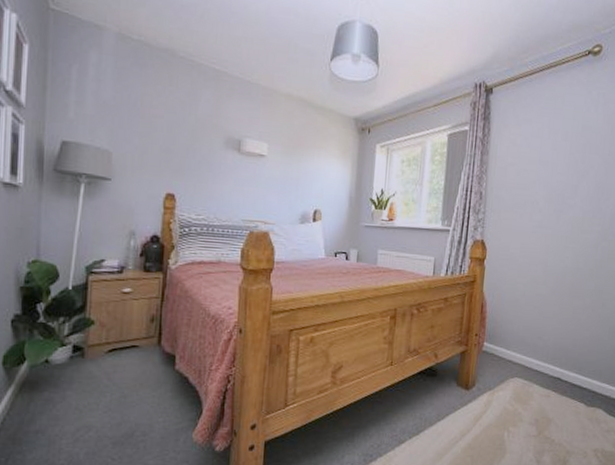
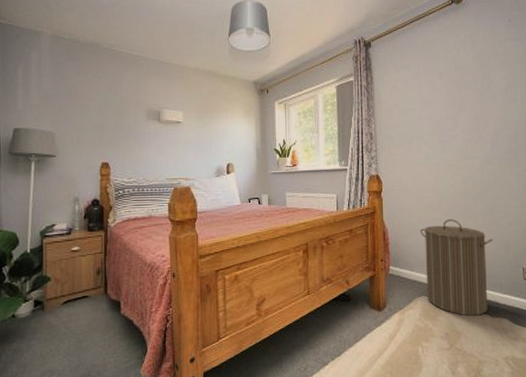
laundry hamper: none [520,297,599,403] -> present [420,219,493,316]

